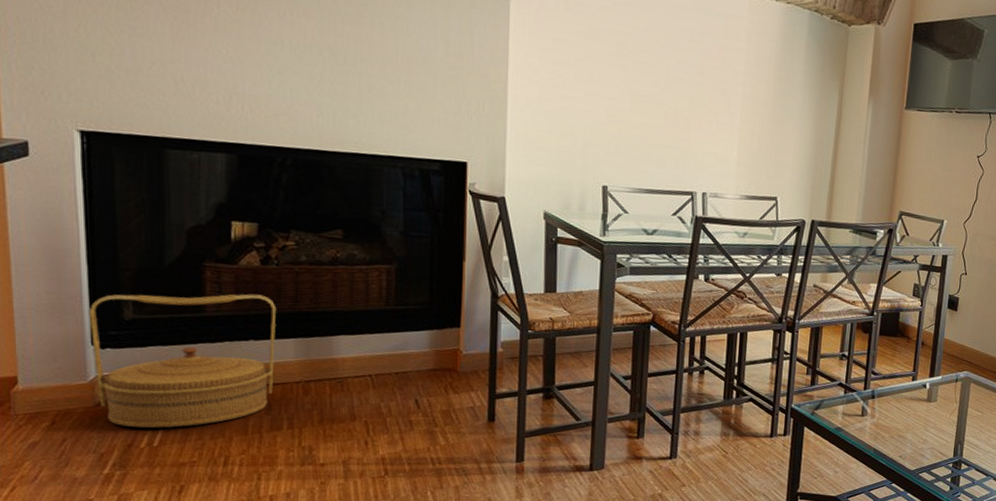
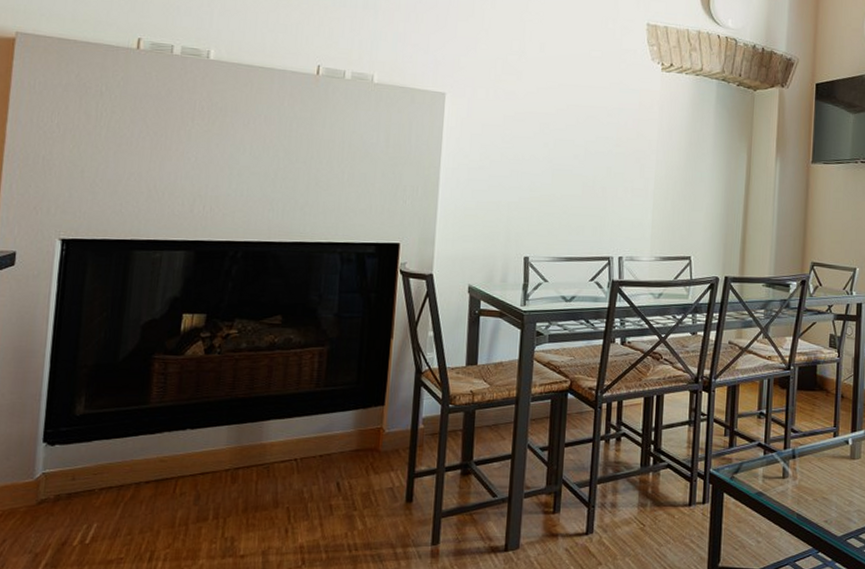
woven basket: present [88,293,277,429] -> none [42,383,215,525]

